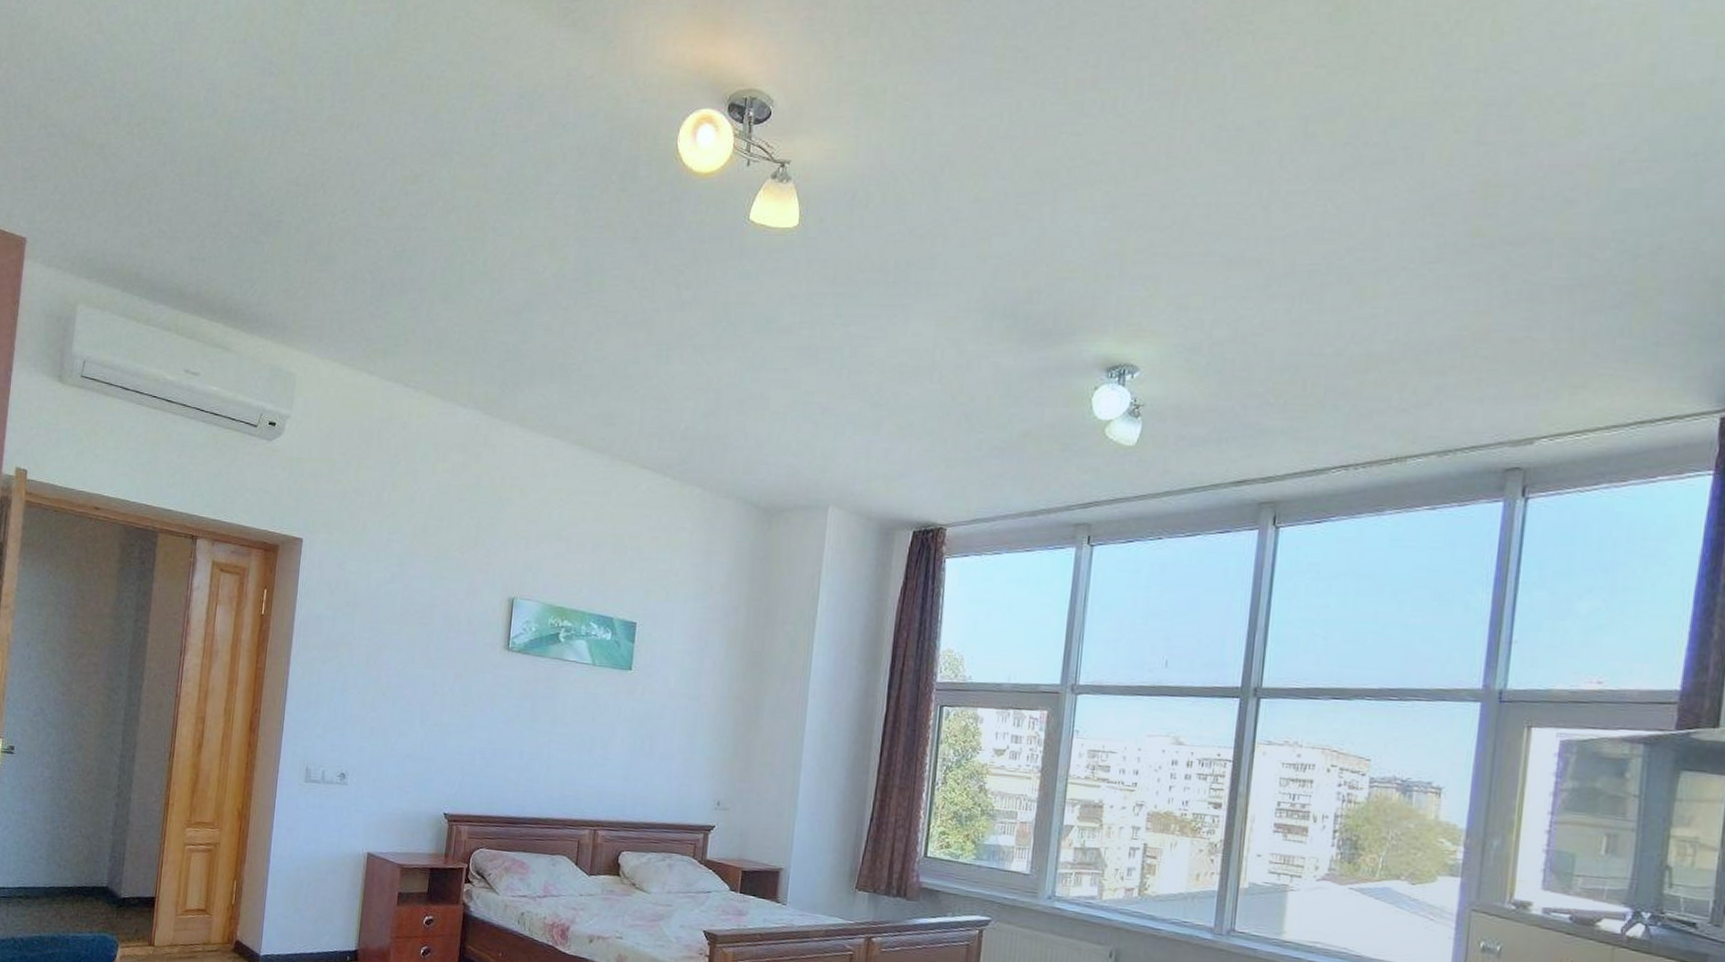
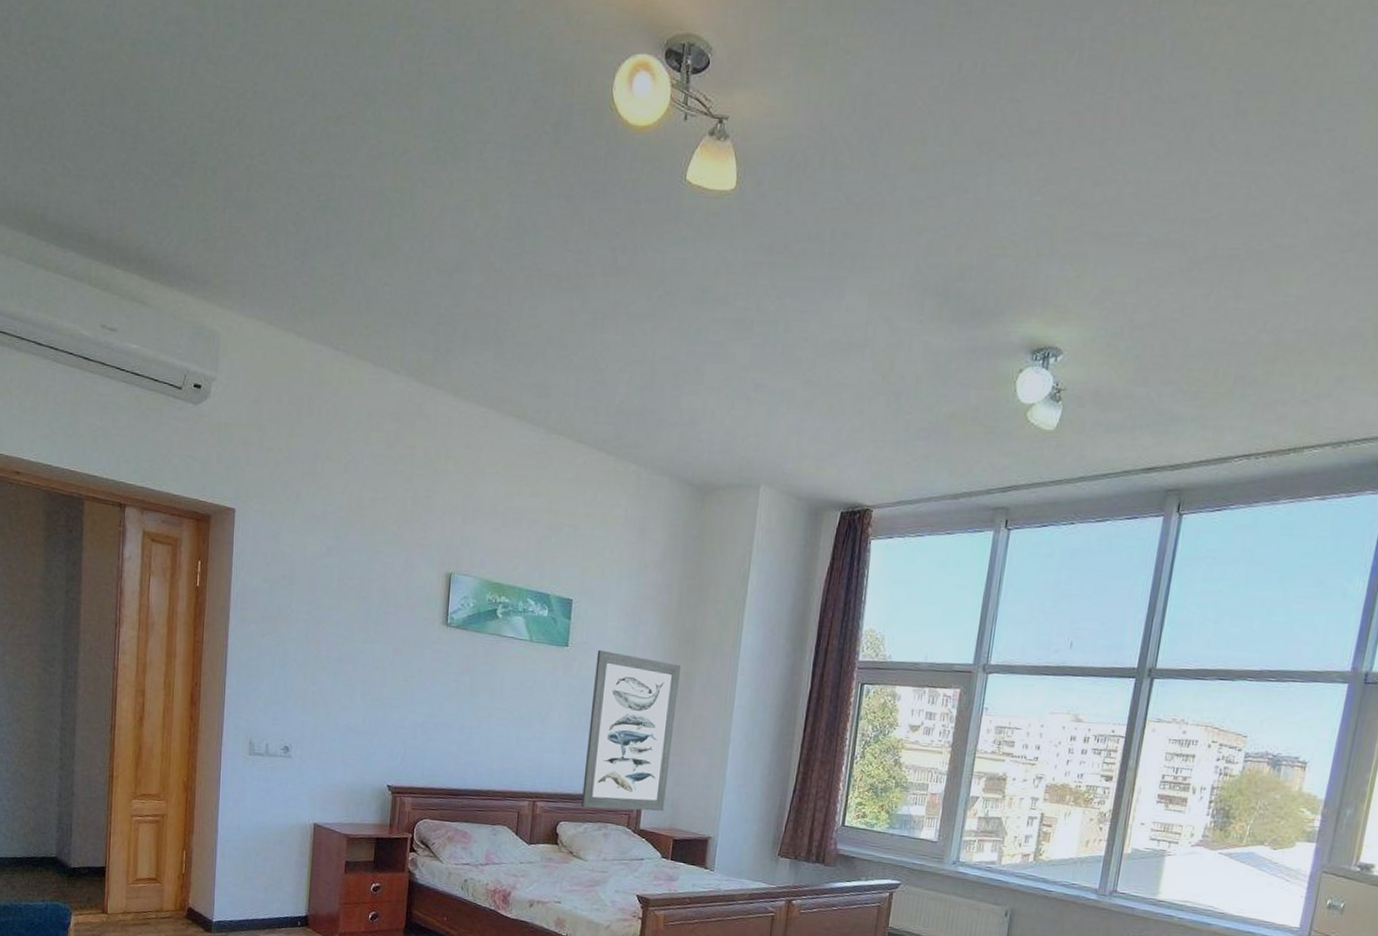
wall art: none [644,673,748,841] -> present [581,649,680,811]

